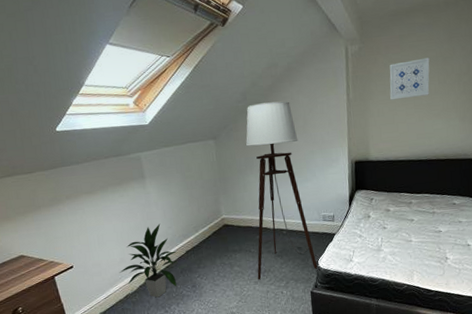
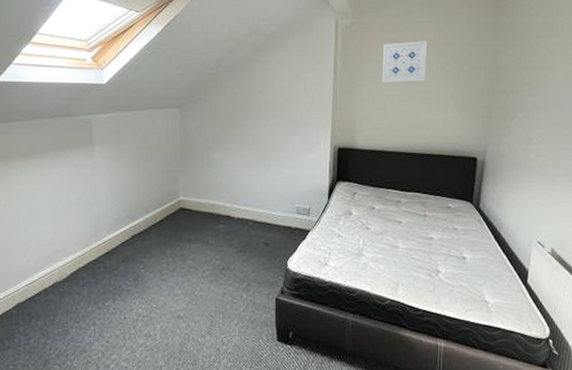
indoor plant: present [120,223,177,298] -> none [49,200,121,290]
floor lamp: present [245,101,318,280] -> none [214,72,286,279]

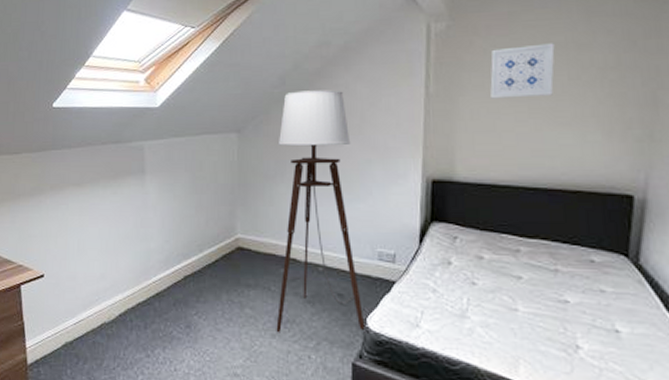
floor lamp: none [214,72,286,279] -> present [276,90,365,333]

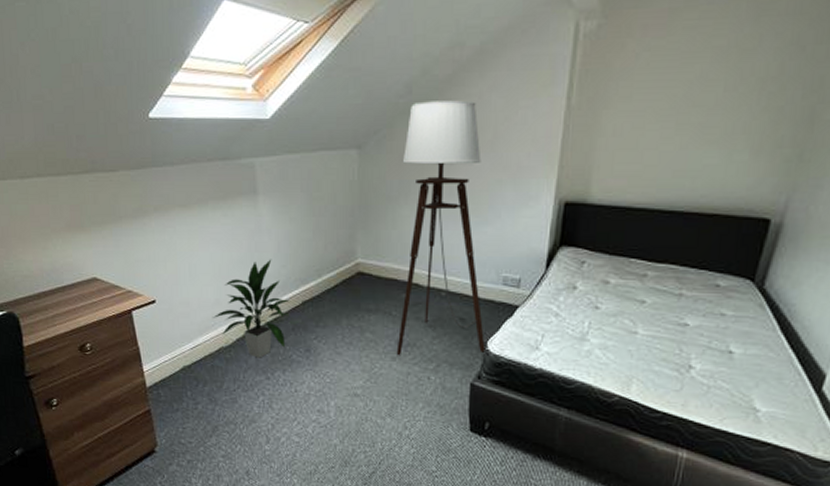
indoor plant: none [97,234,172,335] -> present [213,259,290,358]
wall art: present [490,43,555,99] -> none [637,47,715,113]

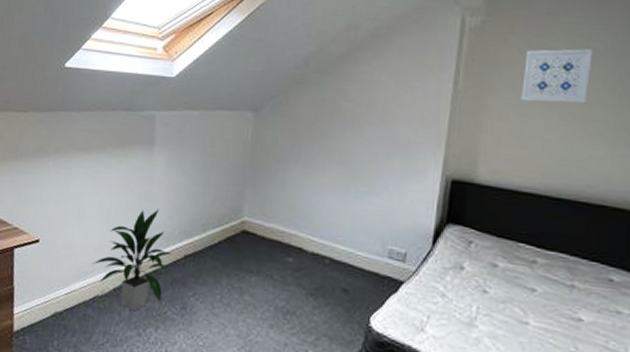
floor lamp: present [396,100,486,356] -> none [275,74,371,329]
wall art: none [637,47,715,113] -> present [521,48,593,104]

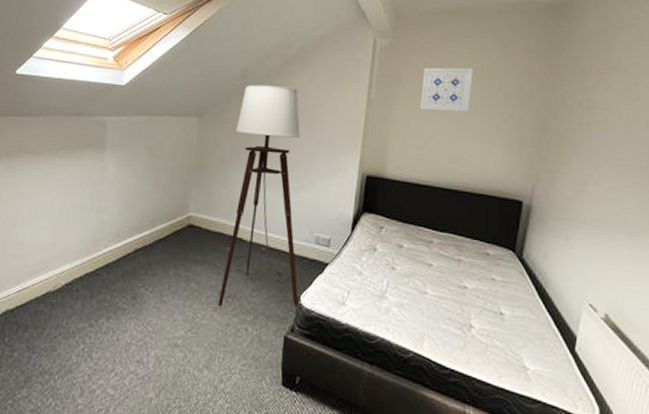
indoor plant: present [93,209,172,312] -> none [45,207,123,304]
floor lamp: none [275,74,371,329] -> present [218,84,301,307]

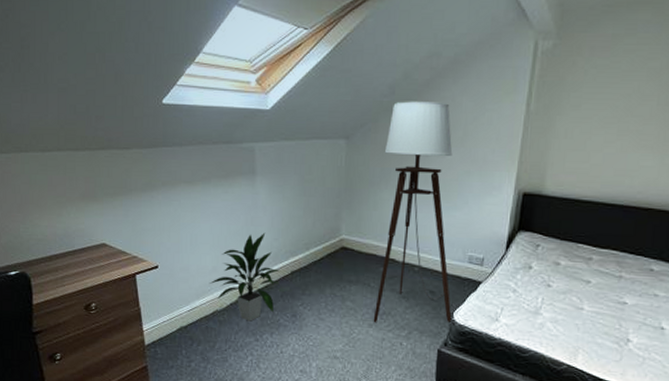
indoor plant: none [45,207,123,304] -> present [210,232,280,322]
wall art: present [420,67,473,112] -> none [585,68,650,120]

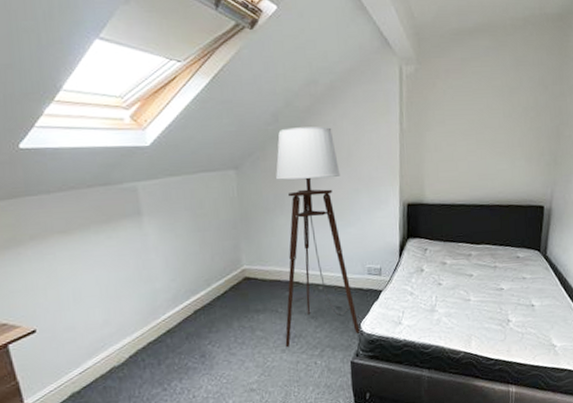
indoor plant: present [210,232,280,322] -> none [102,274,182,372]

